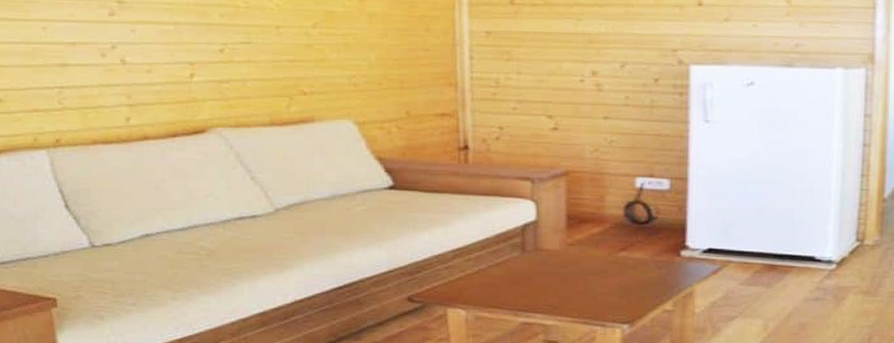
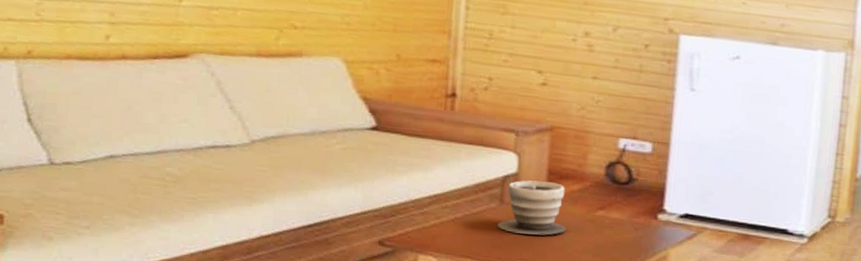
planter: none [521,227,590,281] -> present [497,180,566,236]

